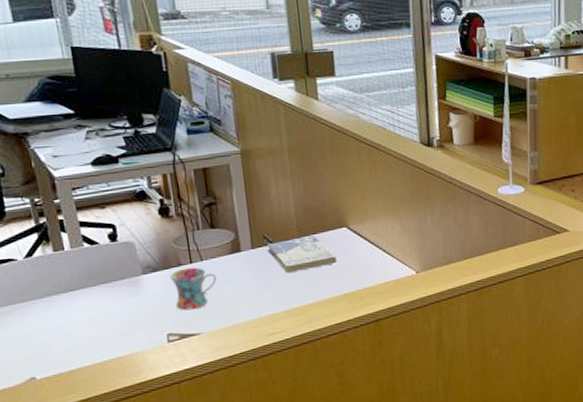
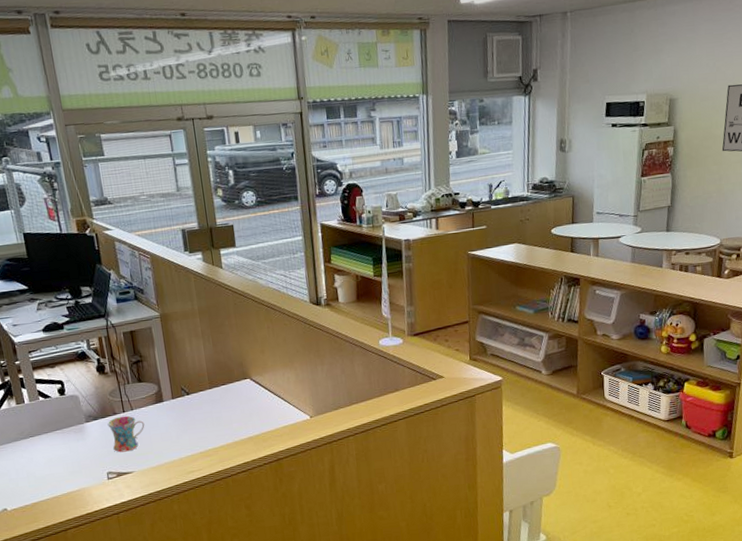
book: present [267,236,336,274] -> none [184,387,242,420]

